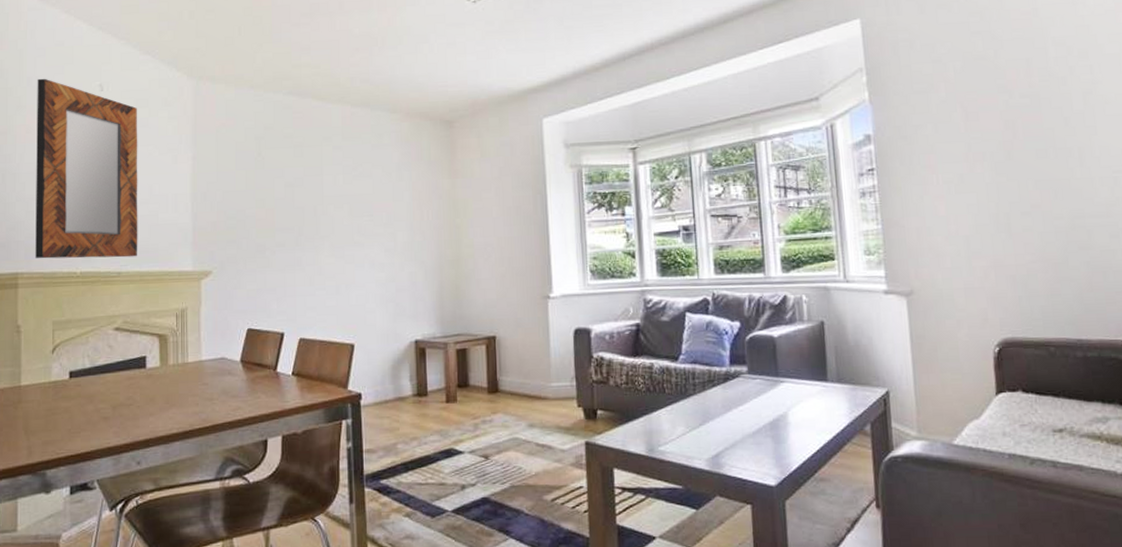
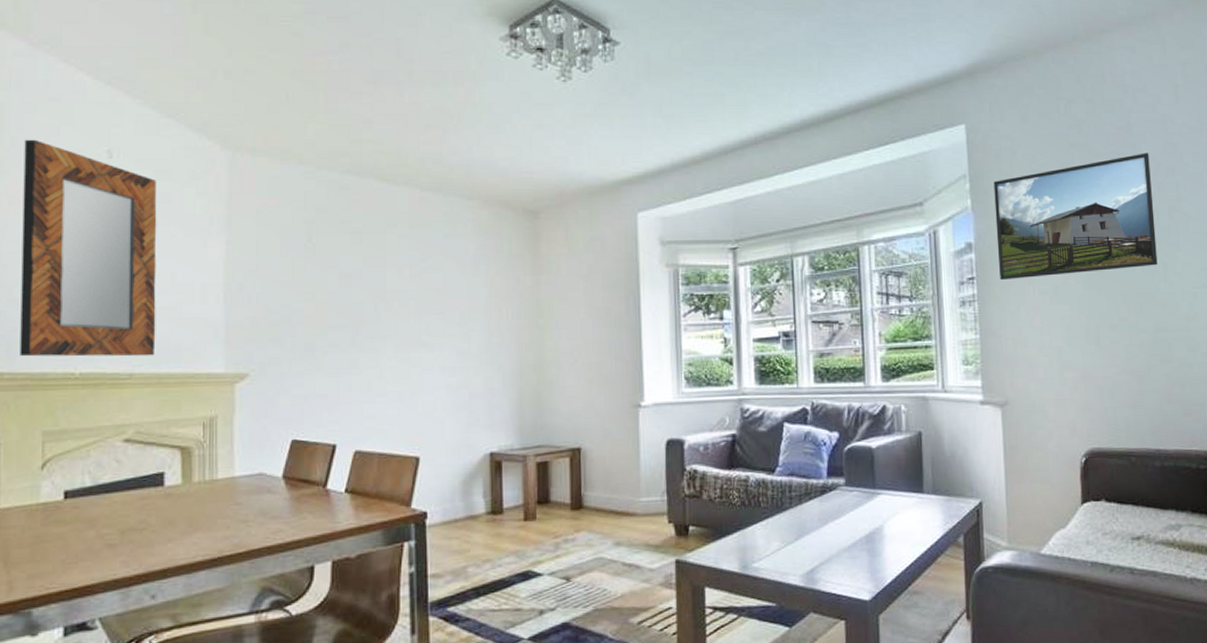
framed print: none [891,36,1072,170] -> present [993,153,1158,280]

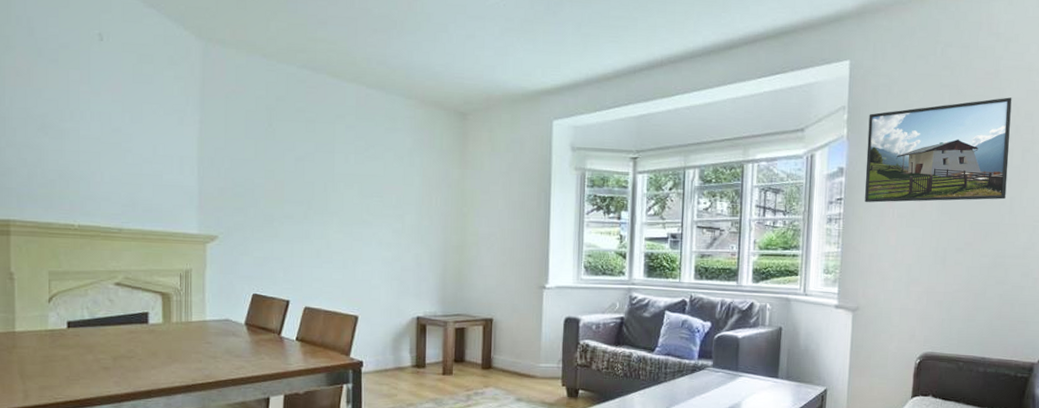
home mirror: present [20,139,157,357] -> none [28,19,141,215]

